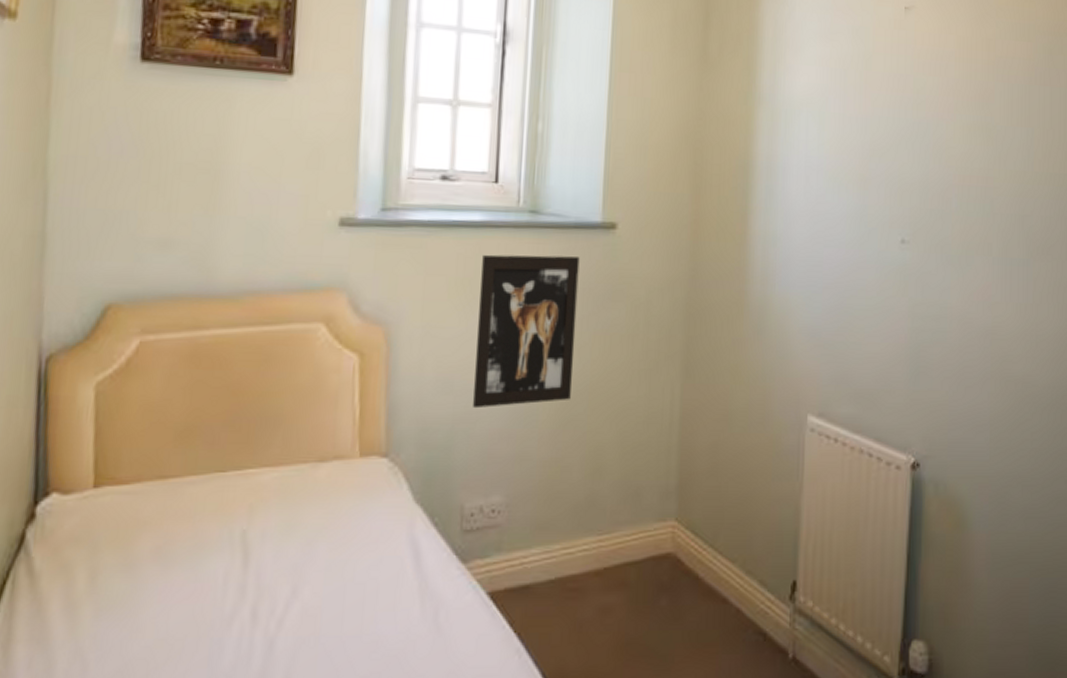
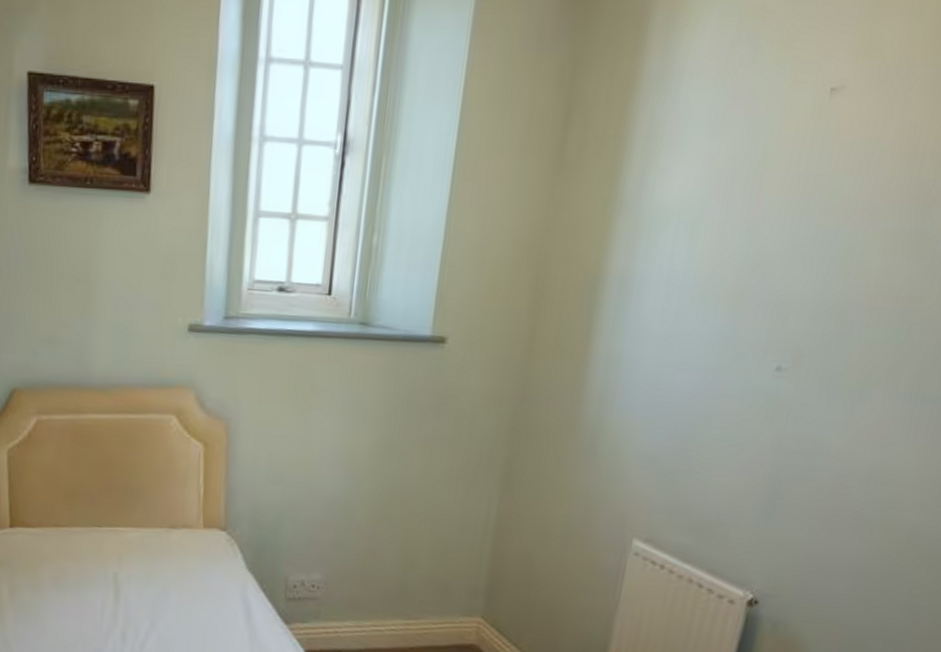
wall art: present [473,254,580,409] -> none [299,362,406,500]

